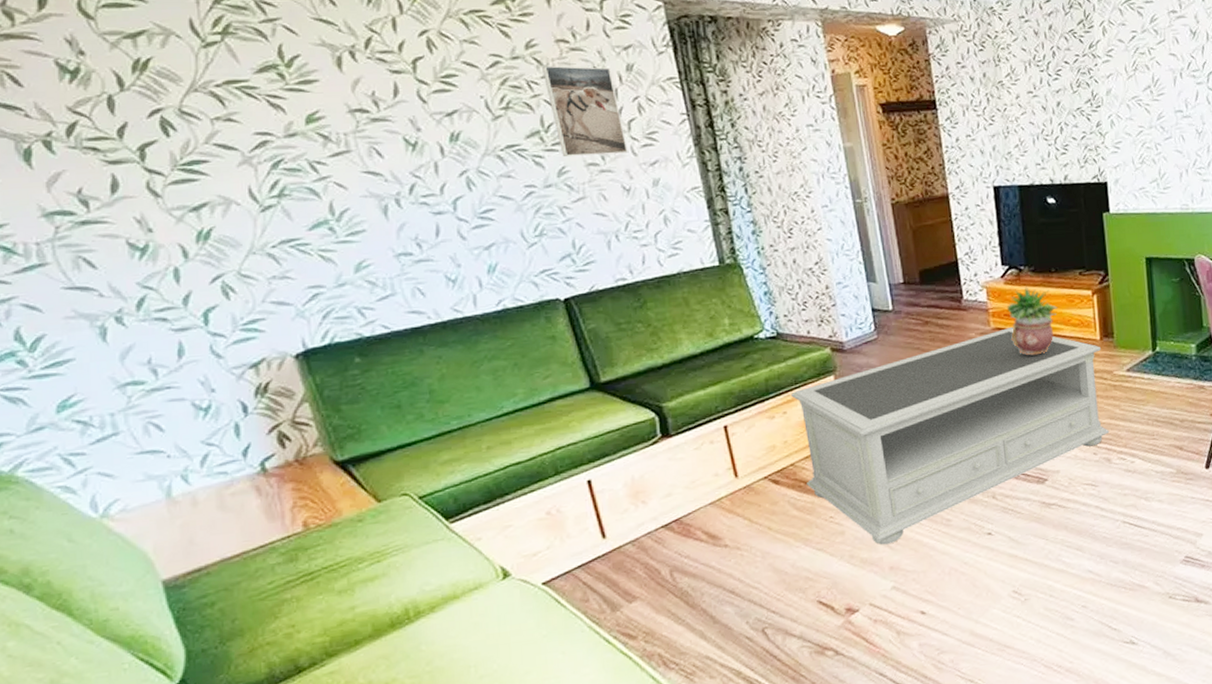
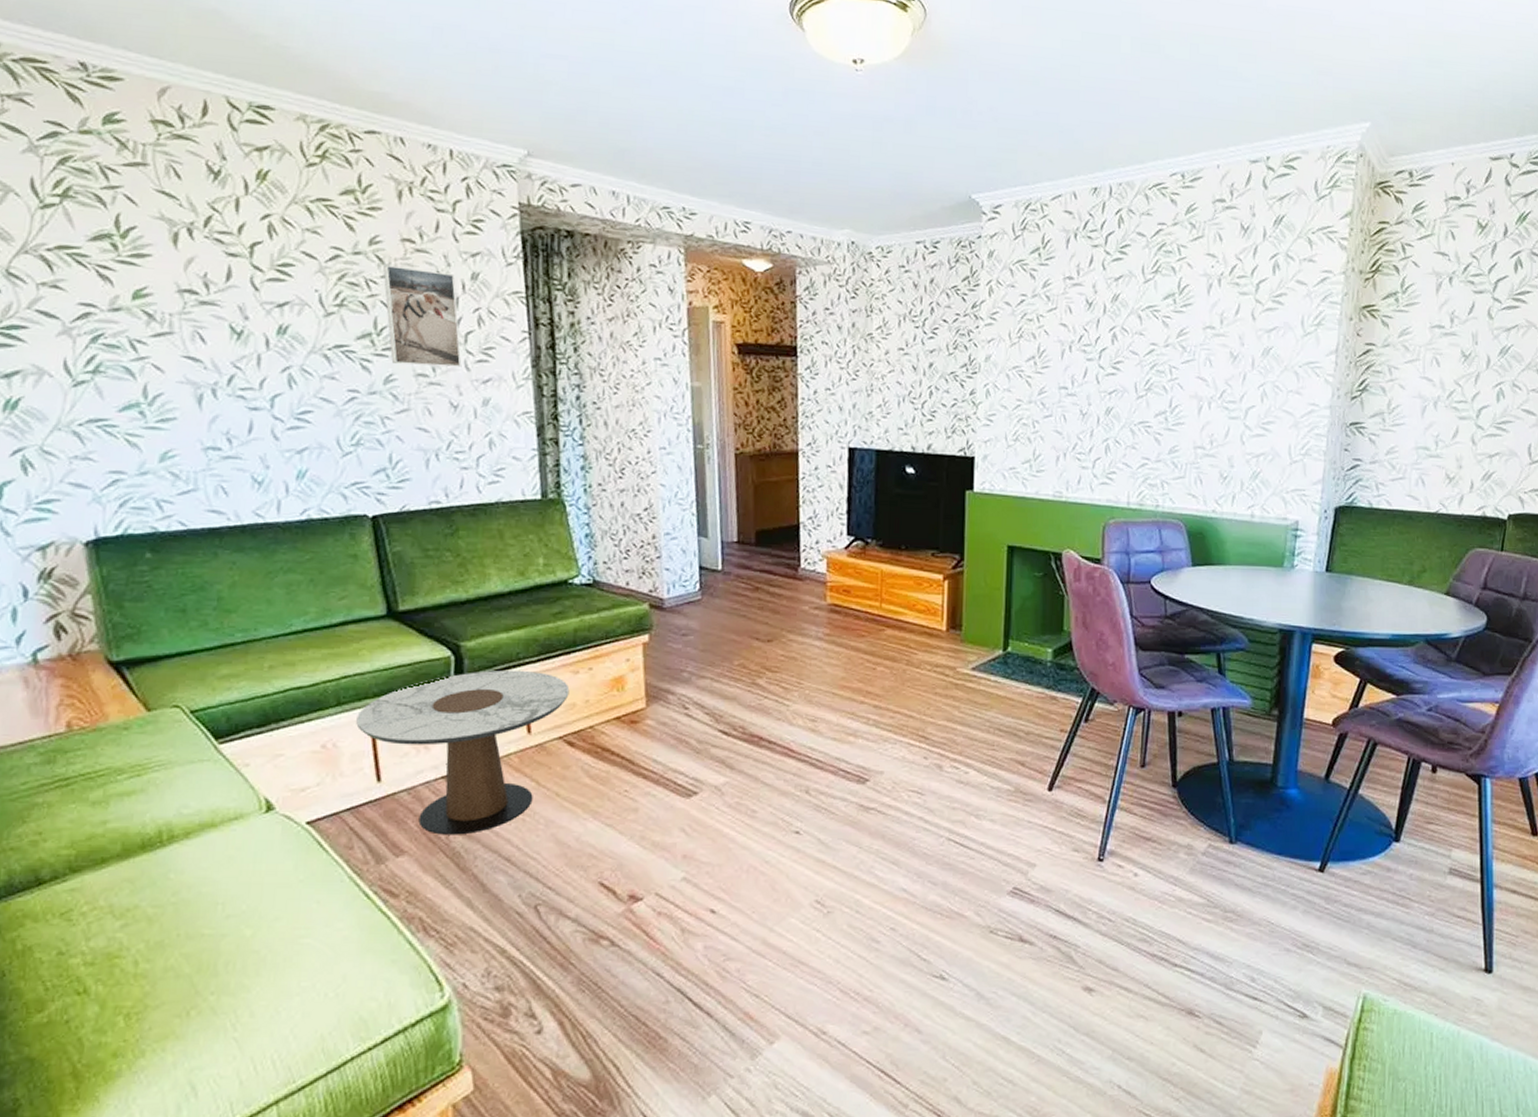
side table: none [575,421,769,578] -> present [356,670,570,835]
coffee table: present [791,326,1110,545] -> none [600,604,945,830]
potted plant: present [1006,286,1058,356] -> none [847,561,904,640]

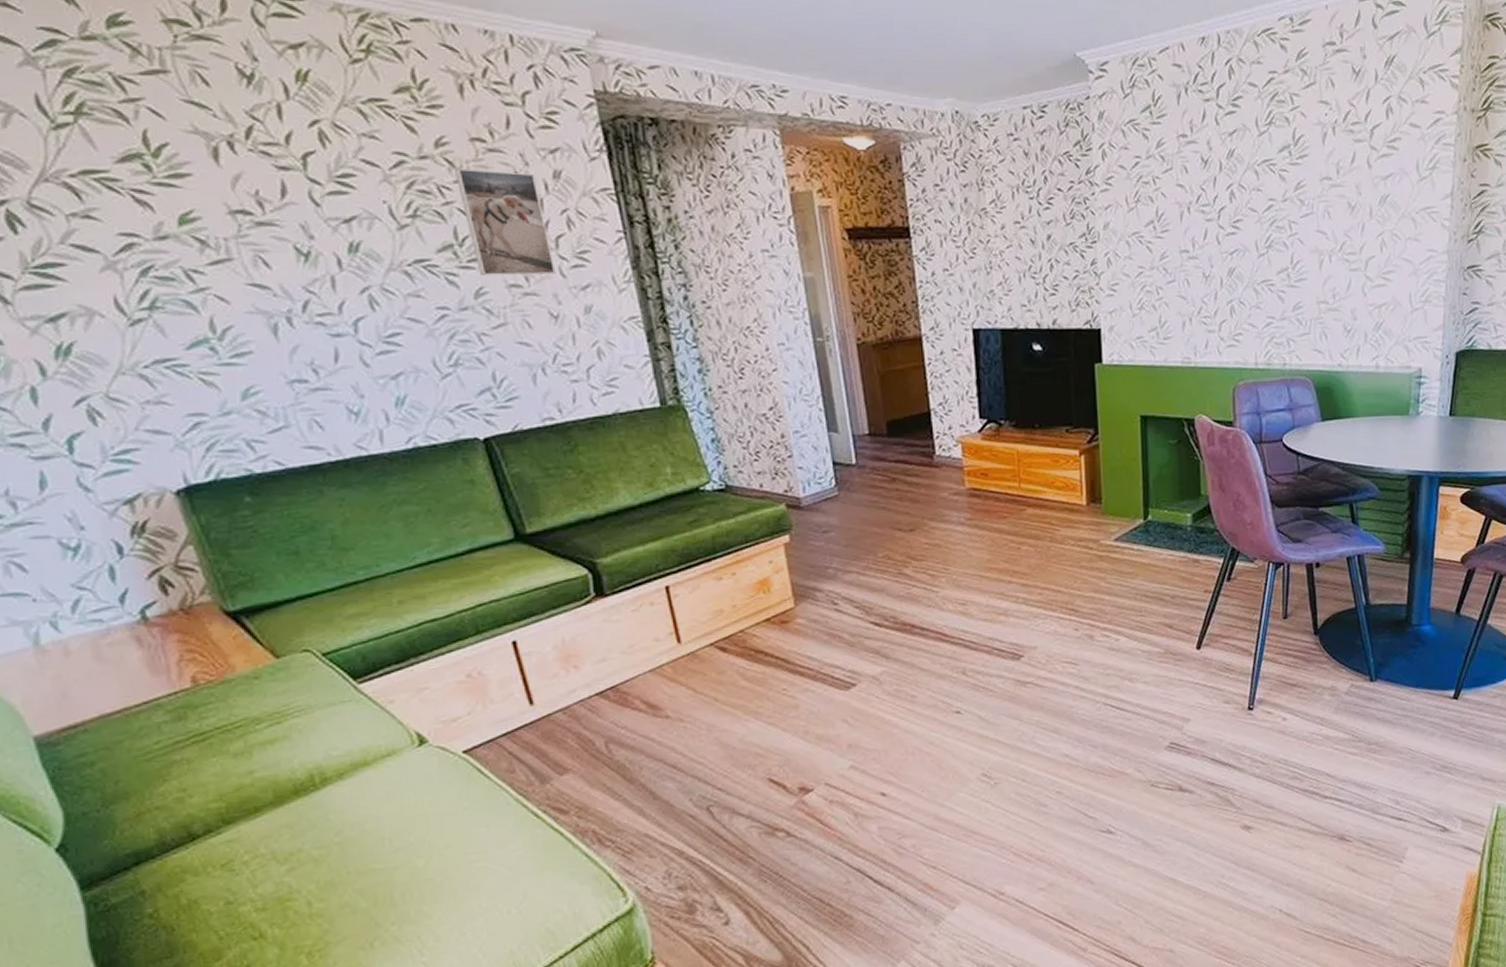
side table: present [356,670,570,835] -> none [499,581,715,750]

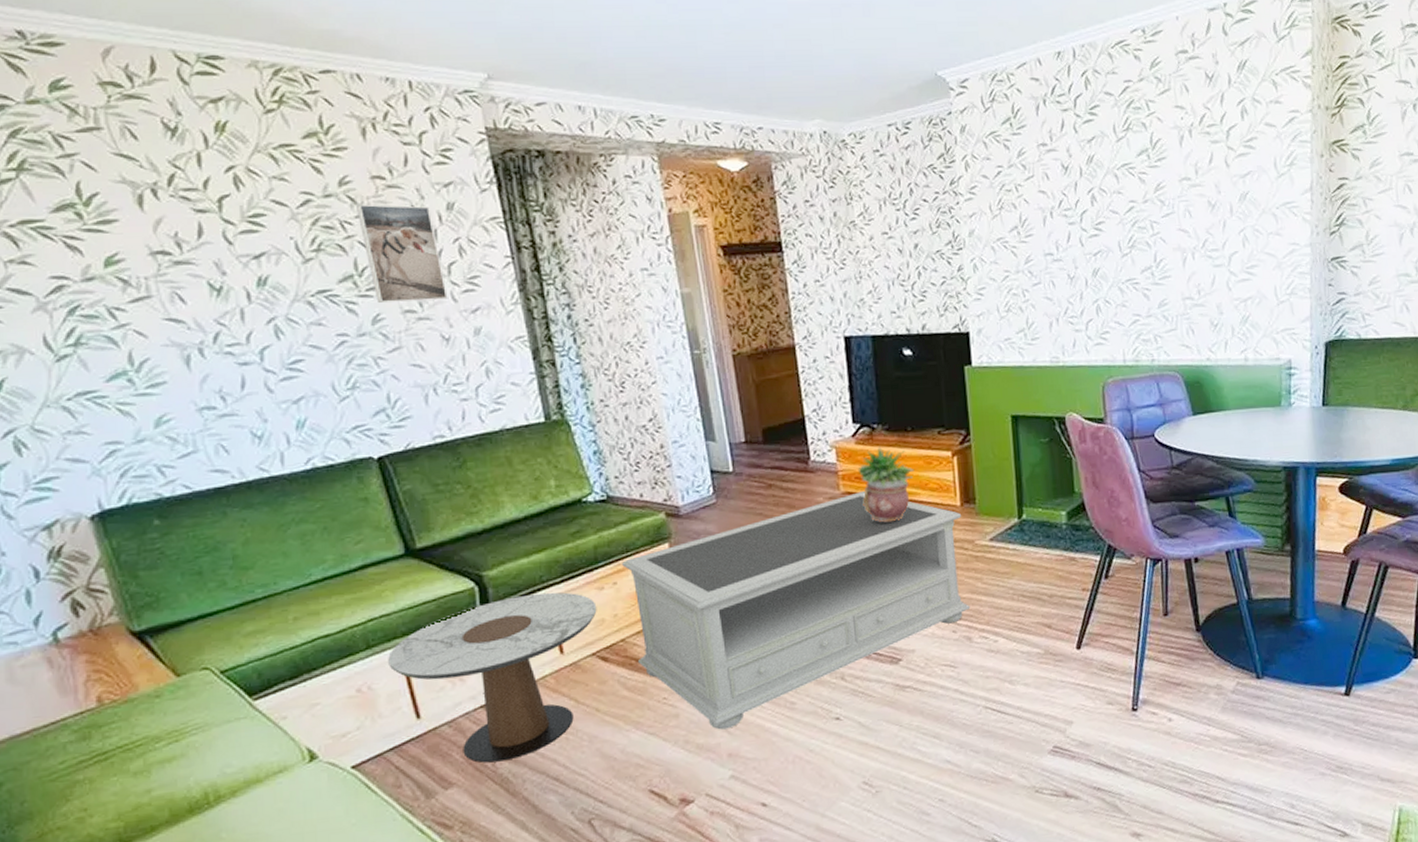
side table: none [499,581,715,750] -> present [388,592,597,763]
coffee table: none [741,487,1093,721] -> present [622,490,971,730]
potted plant: none [983,442,1041,520] -> present [857,446,915,523]

